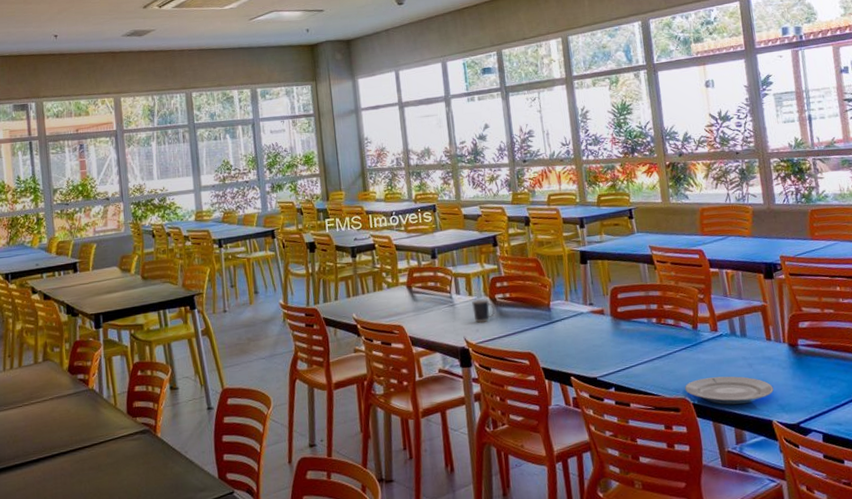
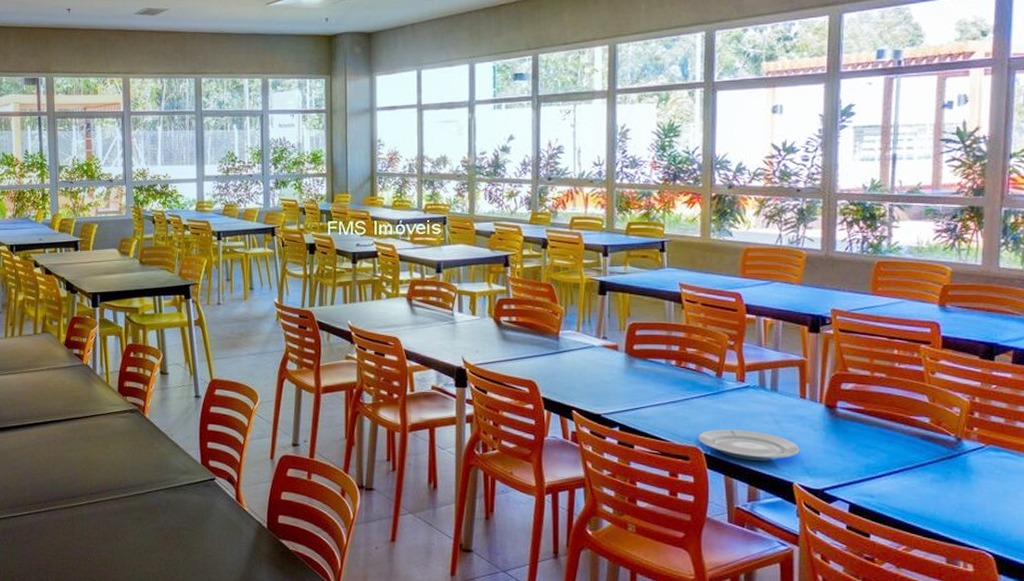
mug: present [471,298,495,324] -> none [473,319,498,345]

